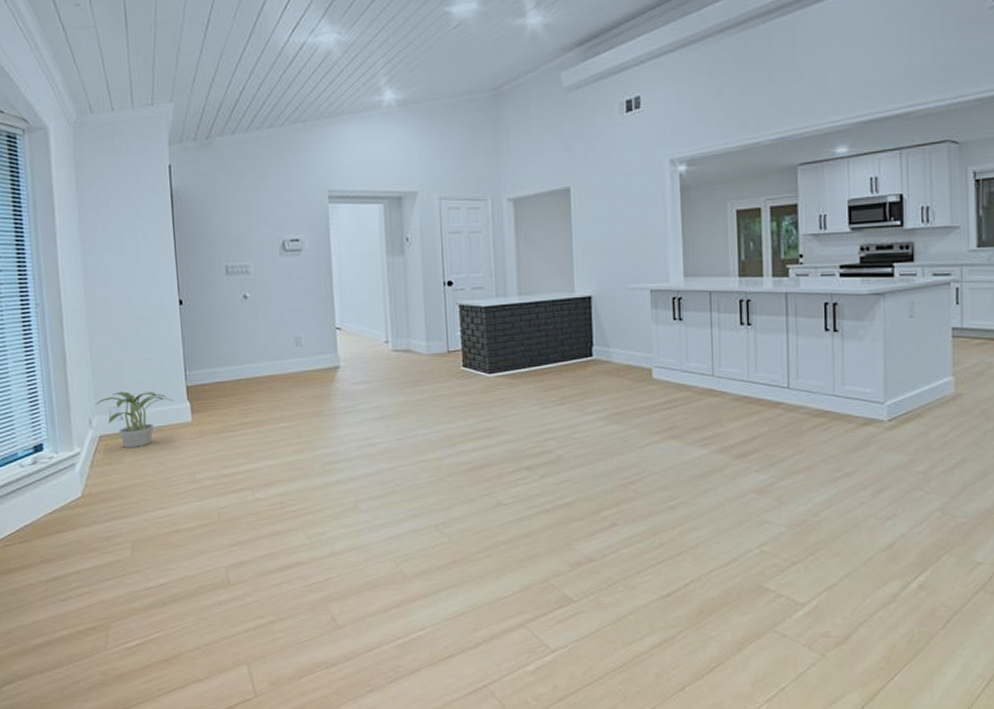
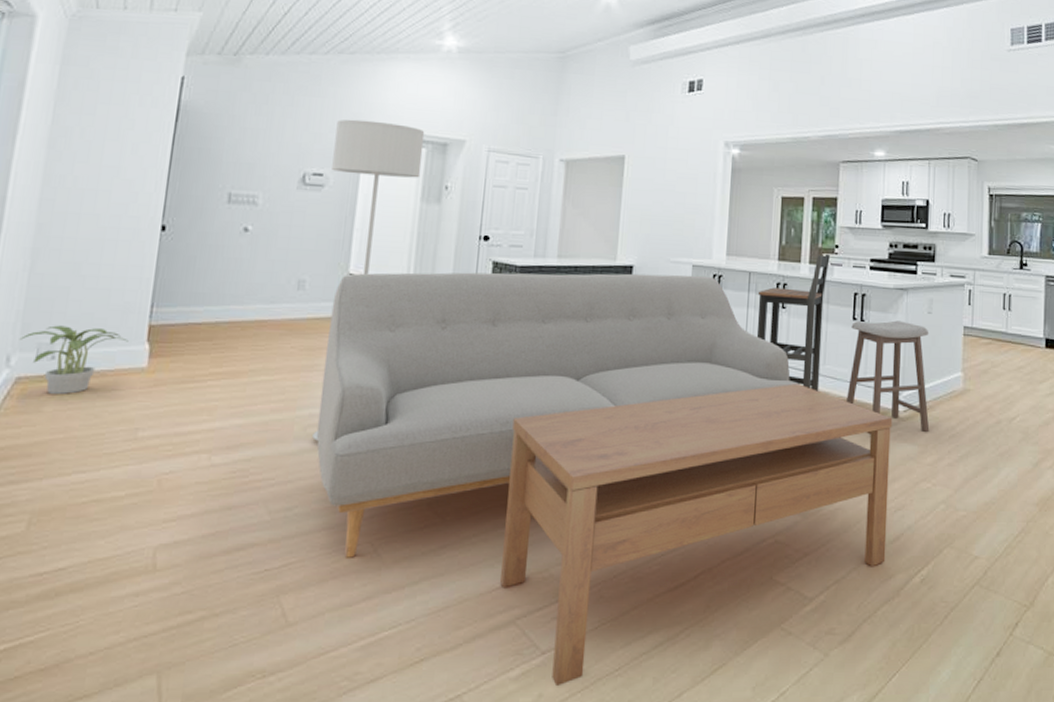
floor lamp: none [302,183,383,476] -> present [312,119,425,441]
sofa: none [326,299,773,573] -> present [316,272,799,558]
coffee table: none [498,400,879,680] -> present [500,384,893,687]
bar stool: none [720,264,795,406] -> present [756,254,830,391]
bar stool: none [824,327,919,440] -> present [846,320,930,432]

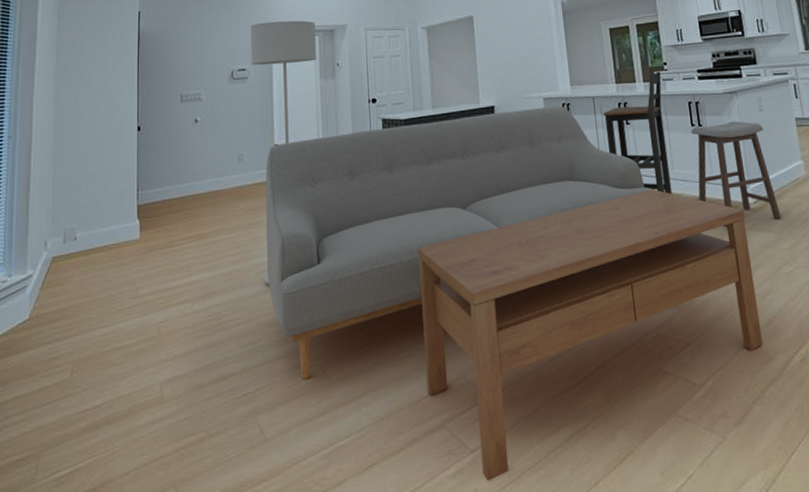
potted plant: present [19,325,129,394] -> none [51,212,125,267]

